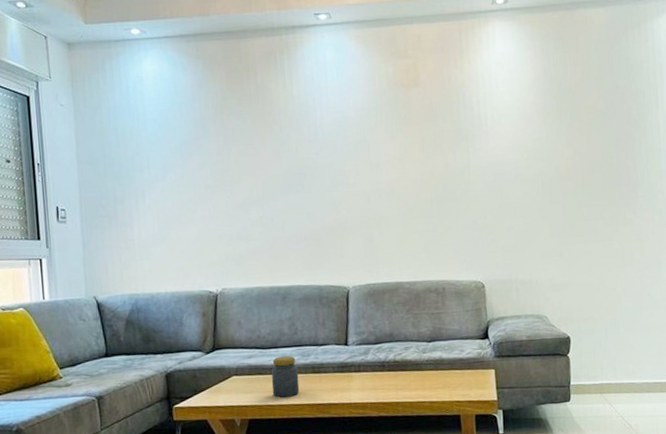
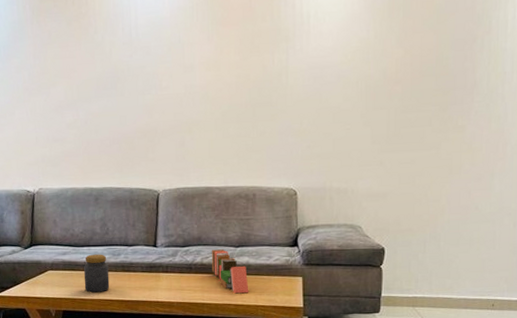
book: none [404,345,444,390] -> present [211,249,249,294]

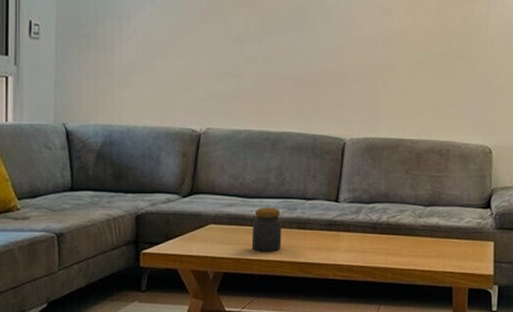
book: present [211,249,249,294] -> none [398,208,438,258]

